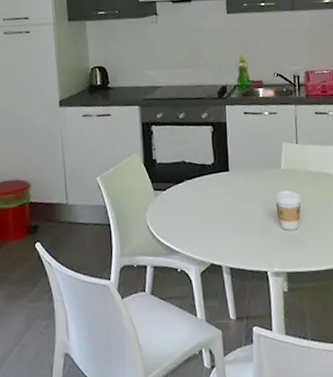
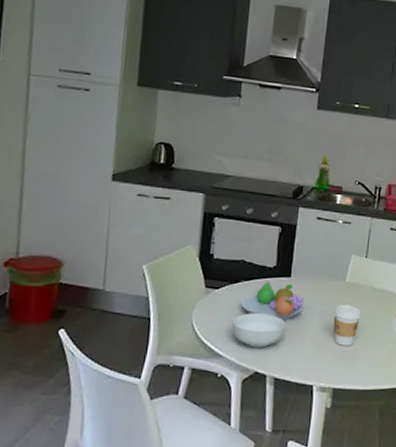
cereal bowl: none [182,208,233,241] -> present [232,313,286,348]
fruit bowl: none [187,177,246,212] -> present [240,281,304,320]

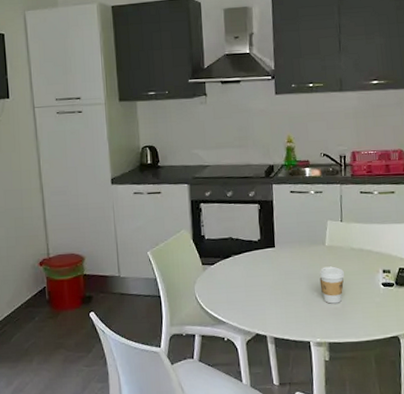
cereal bowl: present [232,313,286,348] -> none [229,282,278,313]
fruit bowl: present [240,281,304,320] -> none [234,253,290,286]

